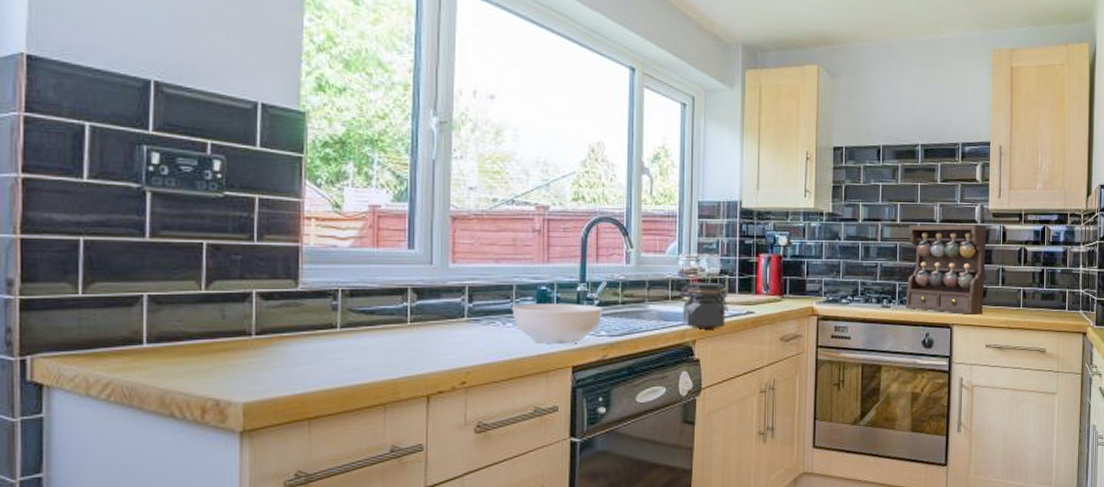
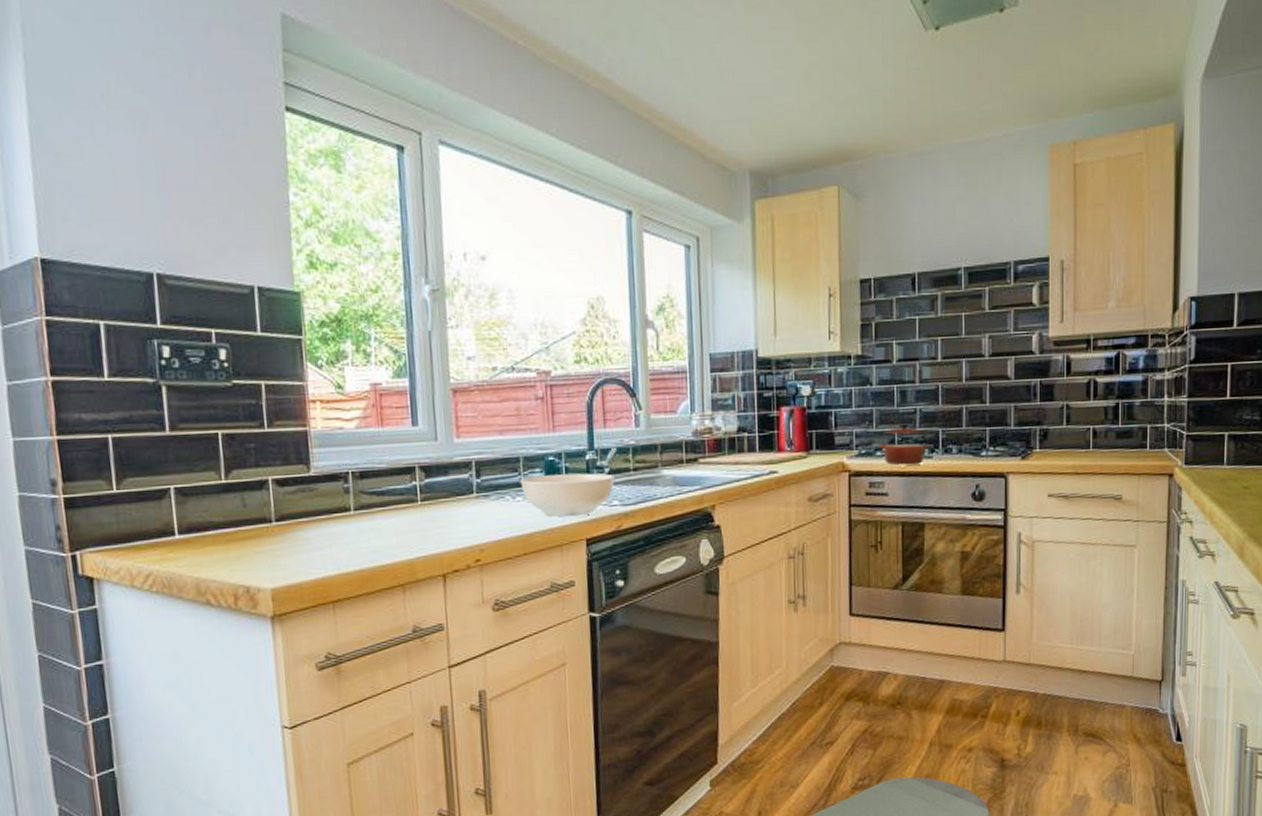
jar: present [679,282,728,330] -> none [694,441,749,494]
saucepan: none [844,276,888,313] -> present [878,423,930,466]
spice rack: present [906,224,987,314] -> none [951,356,1047,461]

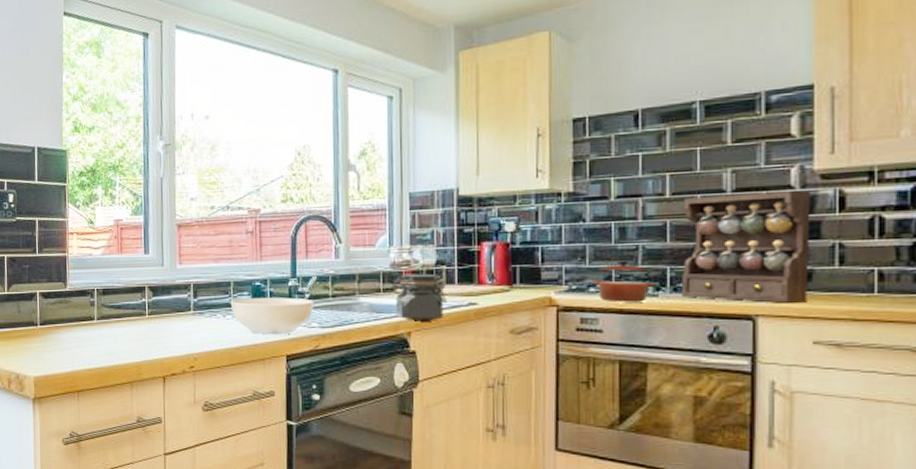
jar: none [694,441,749,494] -> present [391,273,447,322]
spice rack: none [951,356,1047,461] -> present [682,190,811,303]

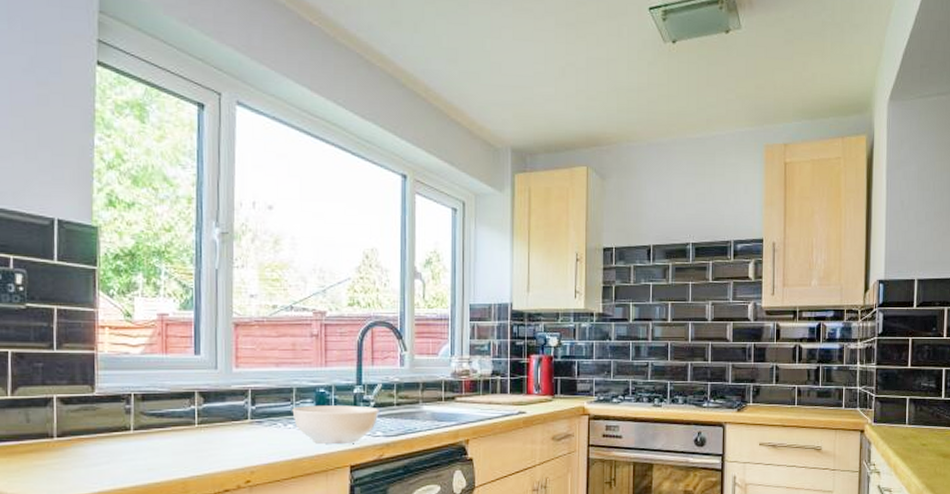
jar: present [391,273,447,322] -> none [452,383,500,430]
saucepan: present [592,260,655,303] -> none [615,375,659,412]
spice rack: present [682,190,811,303] -> none [678,323,760,413]

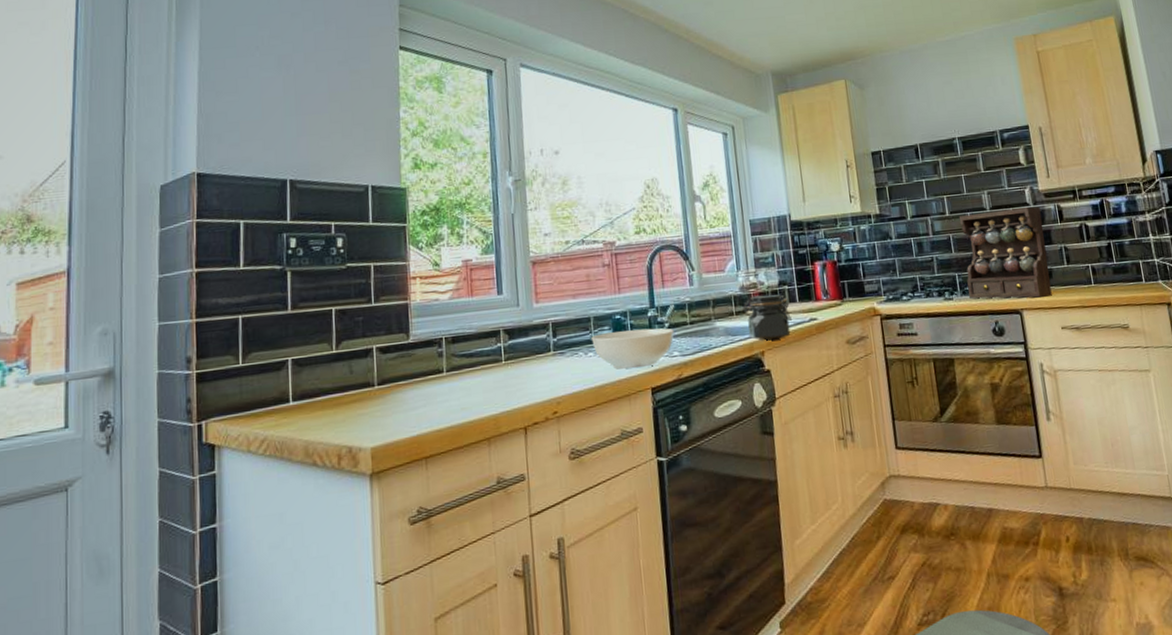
jar: none [452,383,500,430] -> present [742,294,792,341]
spice rack: none [678,323,760,413] -> present [959,206,1052,299]

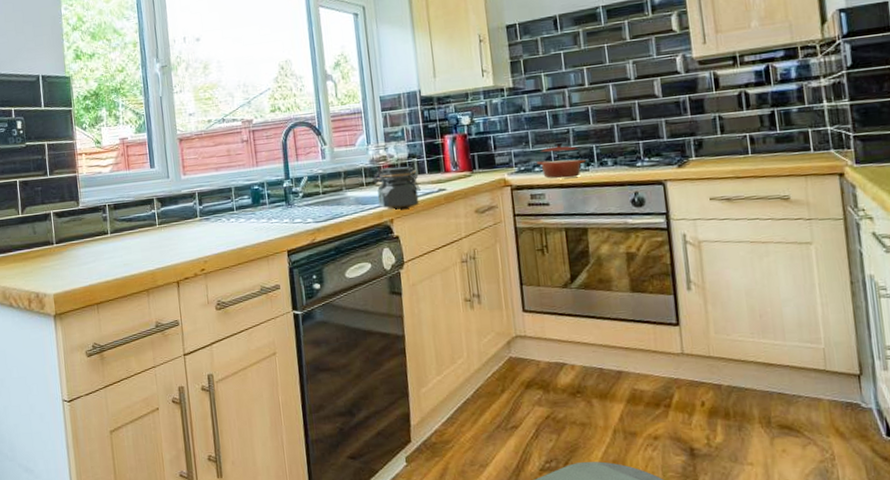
bowl: present [591,328,674,369] -> none [233,197,308,233]
saucepan: none [903,270,950,308] -> present [536,142,586,179]
spice rack: present [959,206,1052,299] -> none [599,74,701,170]

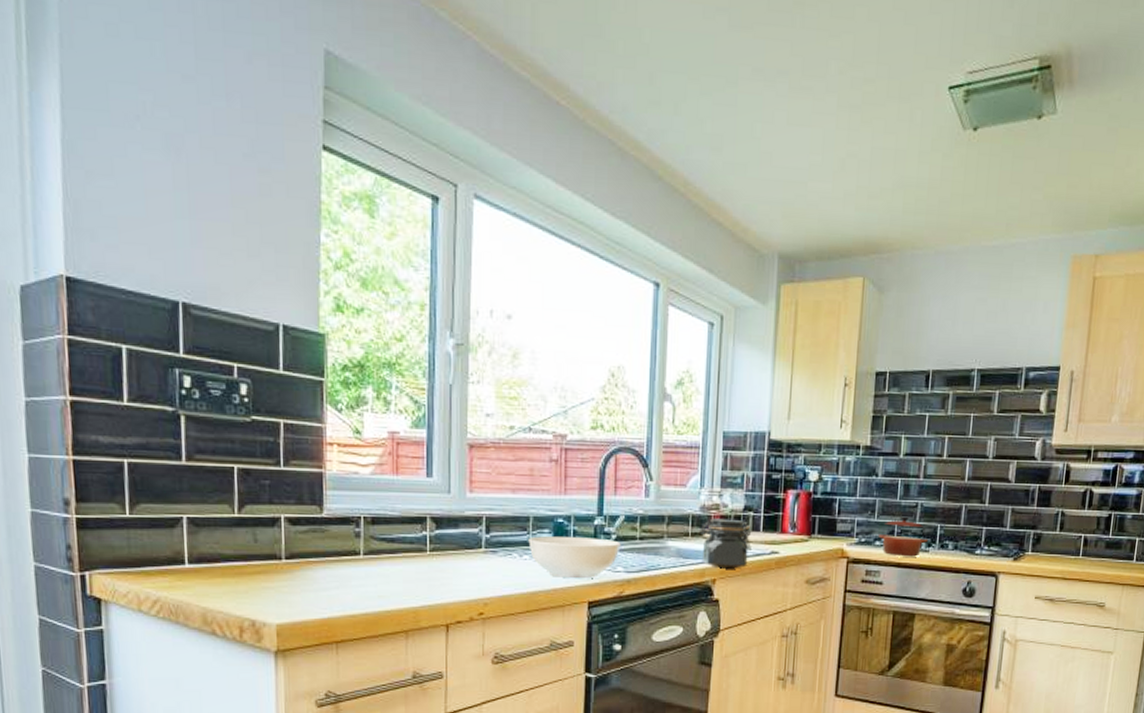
bowl: none [233,197,308,233] -> present [528,536,621,578]

